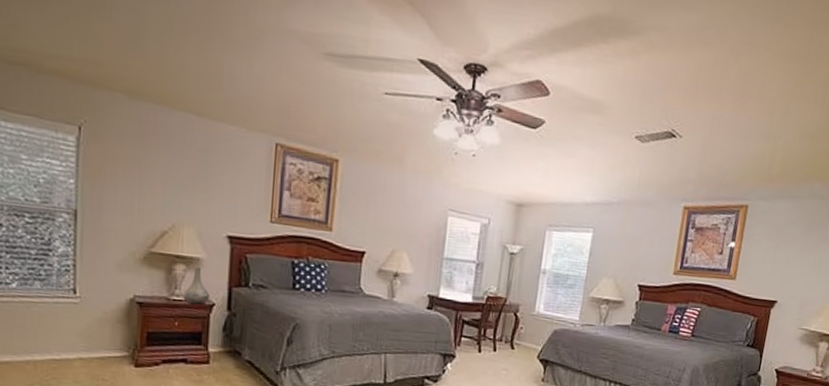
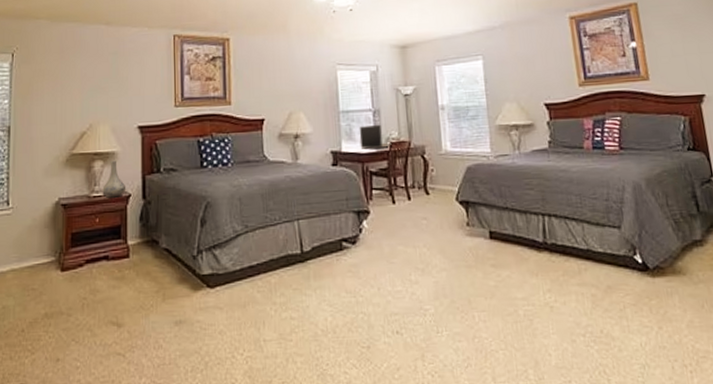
laptop computer: none [457,276,489,301] -> present [359,124,392,150]

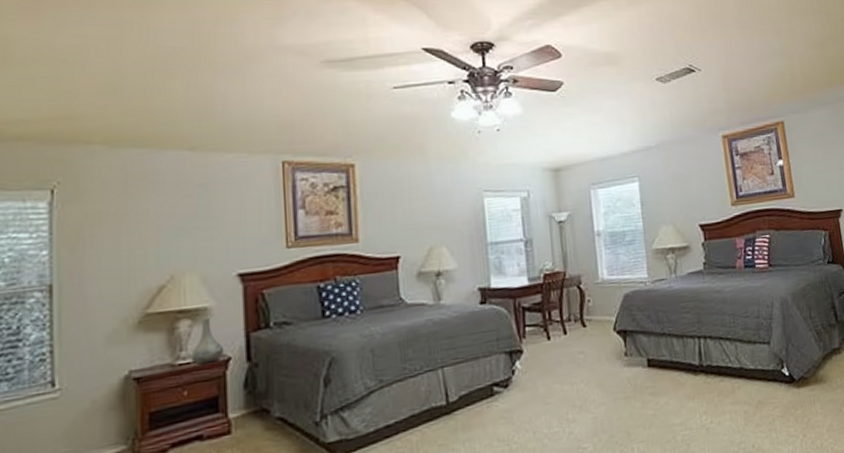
laptop computer: present [359,124,392,150] -> none [509,255,546,284]

